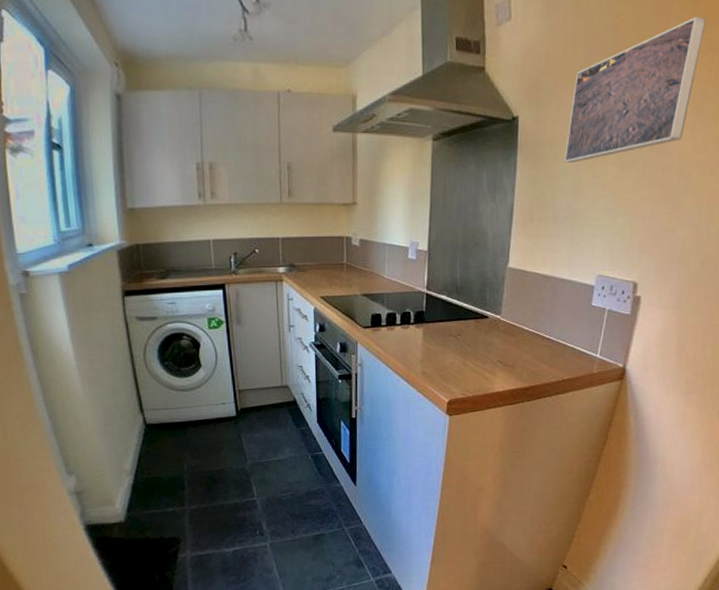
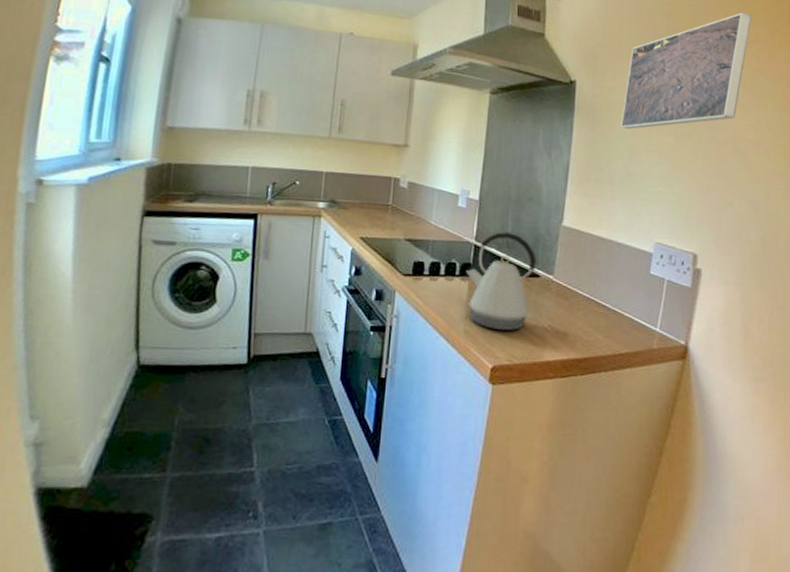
kettle: none [420,279,485,369] -> present [466,232,537,331]

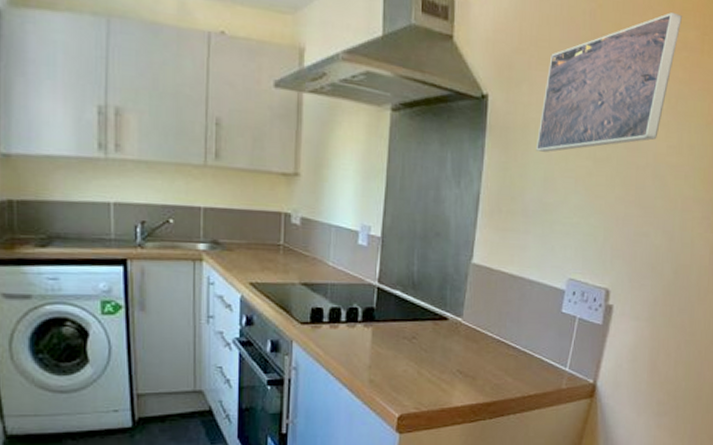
kettle: present [466,232,537,331] -> none [370,272,445,378]

